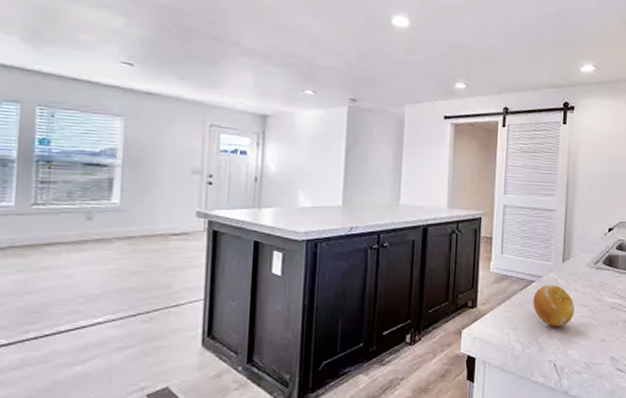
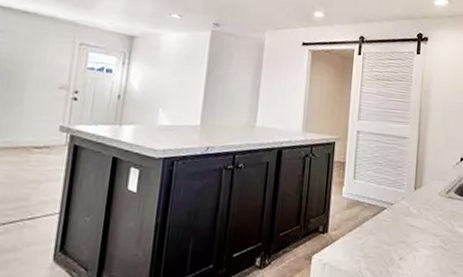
fruit: present [533,284,575,327] -> none [384,212,426,256]

